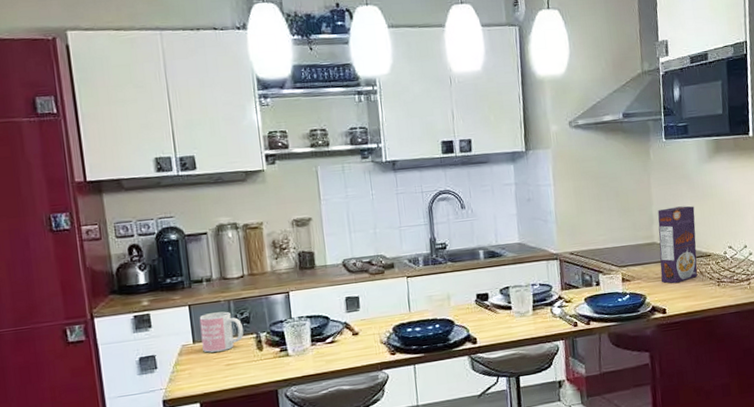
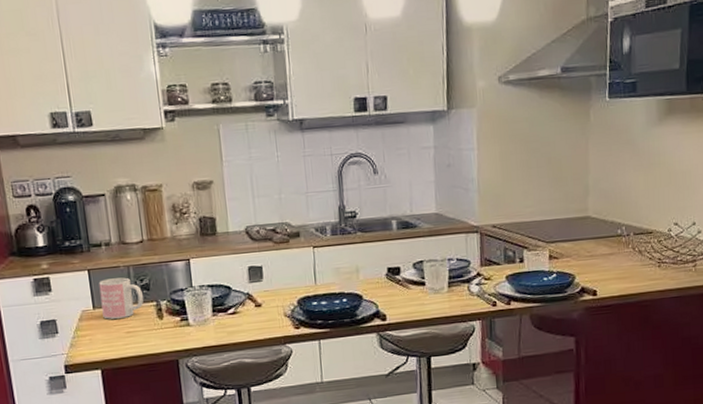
cereal box: present [658,206,698,284] -> none [593,175,638,263]

